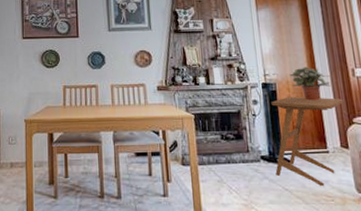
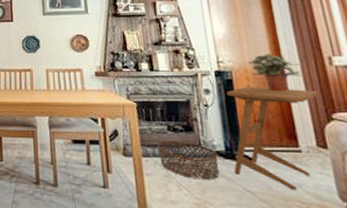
basket: none [211,148,264,183] -> present [157,140,220,180]

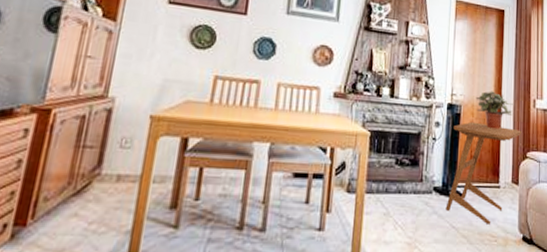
basket: present [157,140,220,180] -> none [382,175,435,217]

